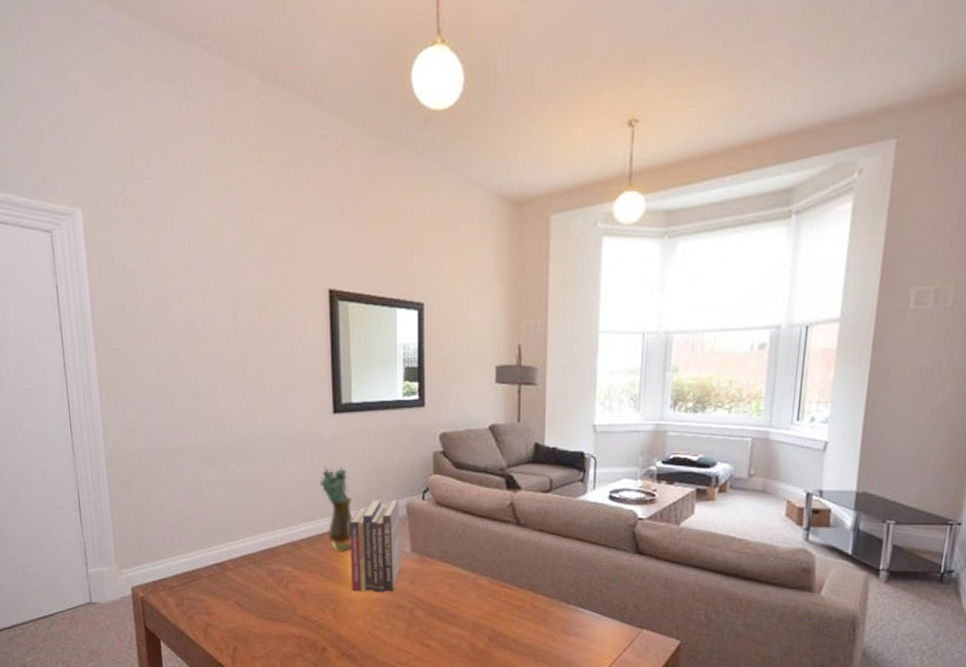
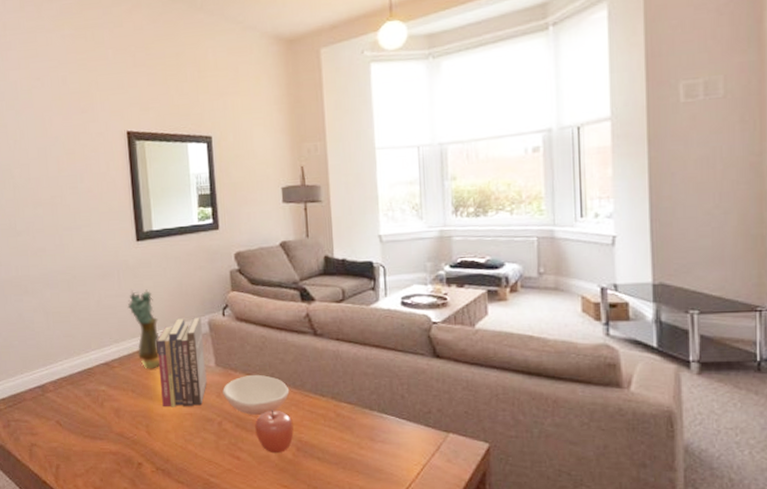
bowl: none [417,562,487,605] -> present [222,374,290,416]
fruit: none [448,598,488,642] -> present [255,408,294,452]

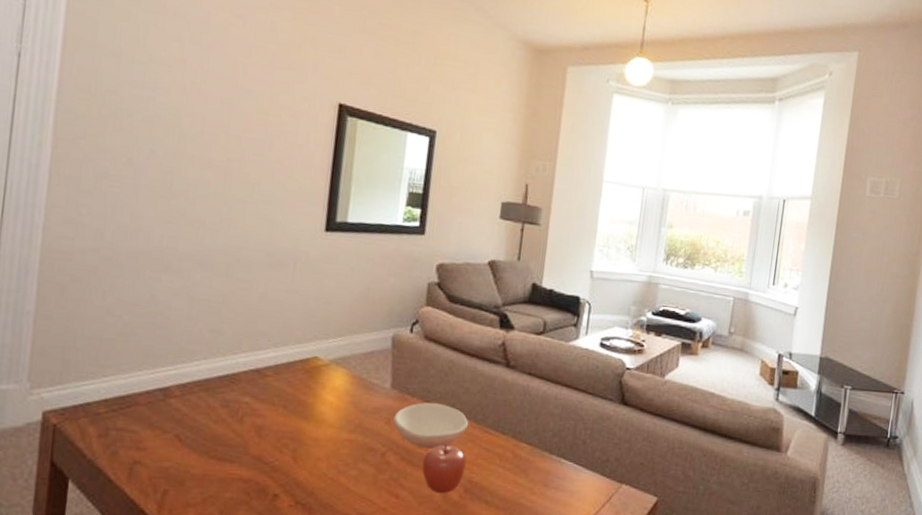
vase: present [127,289,160,368] -> none [298,287,334,383]
books: present [156,316,207,407] -> none [318,328,385,433]

